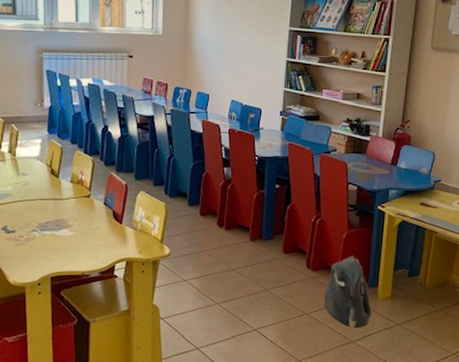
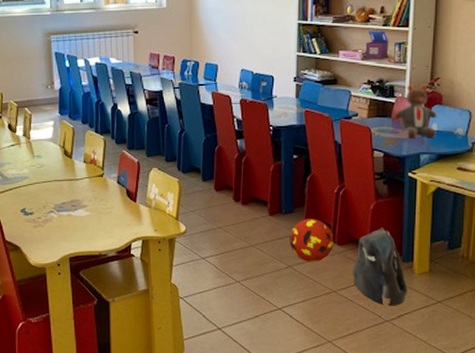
ball: none [268,245,309,287] -> present [290,218,334,263]
toy box: none [345,72,367,101] -> present [364,30,388,60]
teddy bear: none [368,125,405,175] -> present [394,84,437,139]

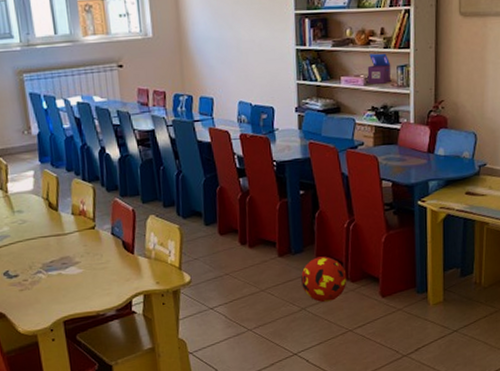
backpack: present [353,227,407,306] -> none [368,259,423,340]
teddy bear: present [394,84,437,139] -> none [400,108,443,166]

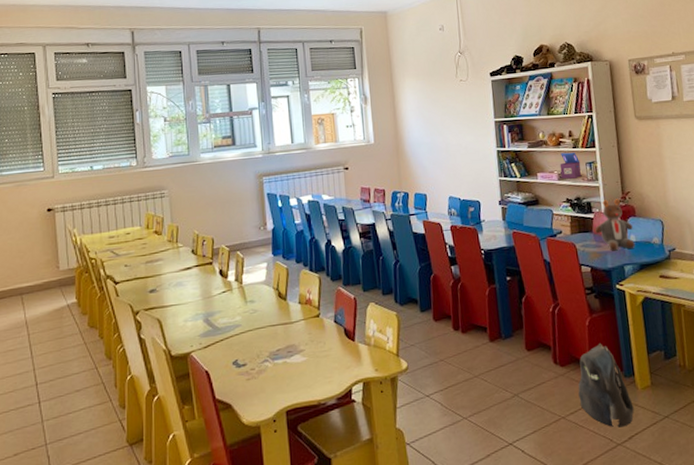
ball: present [301,256,347,303] -> none [512,340,557,388]
backpack: none [368,259,423,340] -> present [578,342,634,428]
teddy bear: none [400,108,443,166] -> present [595,198,635,251]

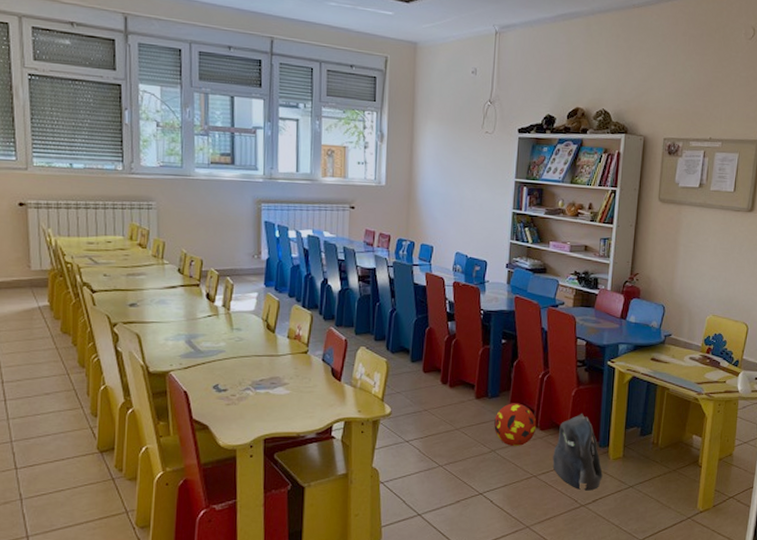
ball: none [512,340,557,388] -> present [494,403,537,447]
toy box: present [560,152,581,180] -> none [572,224,594,253]
teddy bear: present [595,198,635,251] -> none [597,278,635,330]

